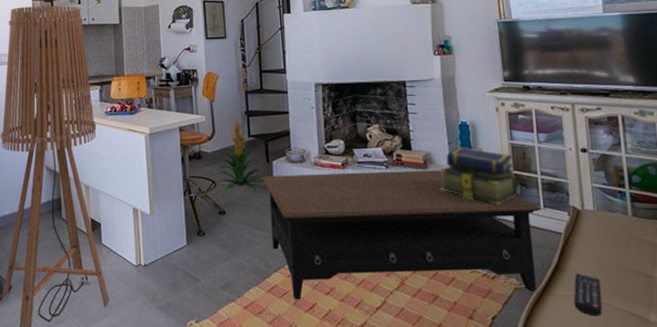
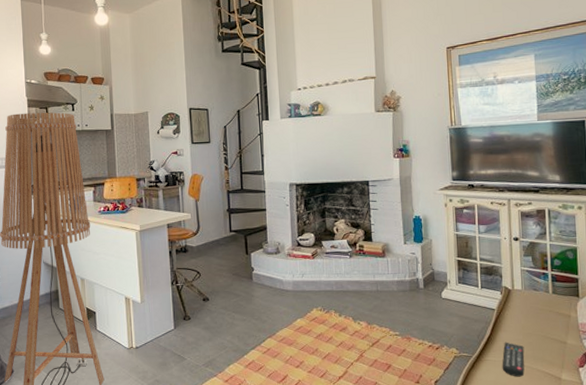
indoor plant: present [217,118,264,191] -> none [201,215,244,280]
coffee table: present [261,170,542,300] -> none [241,258,480,373]
stack of books: present [439,147,518,205] -> none [395,238,460,287]

